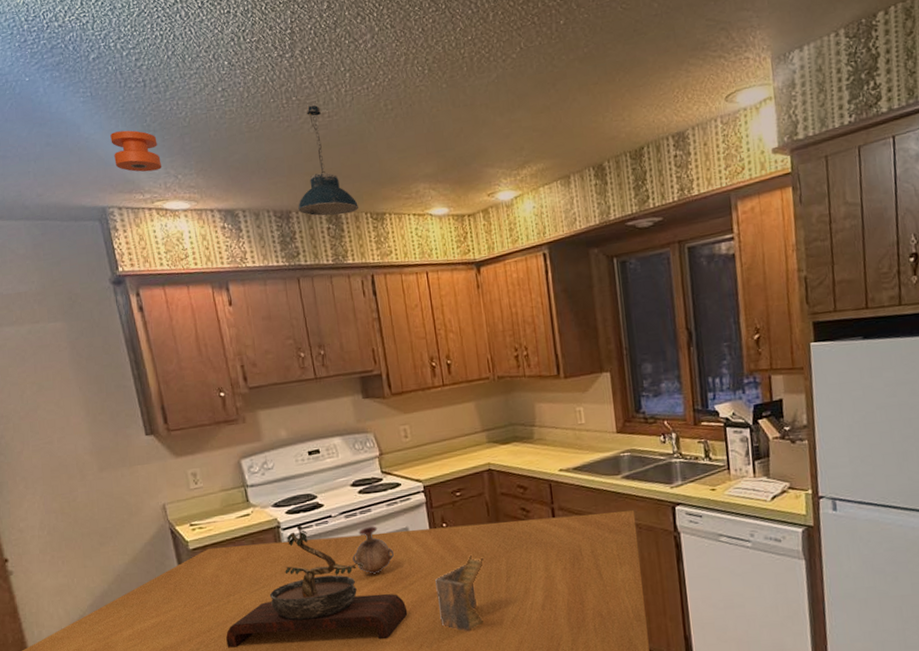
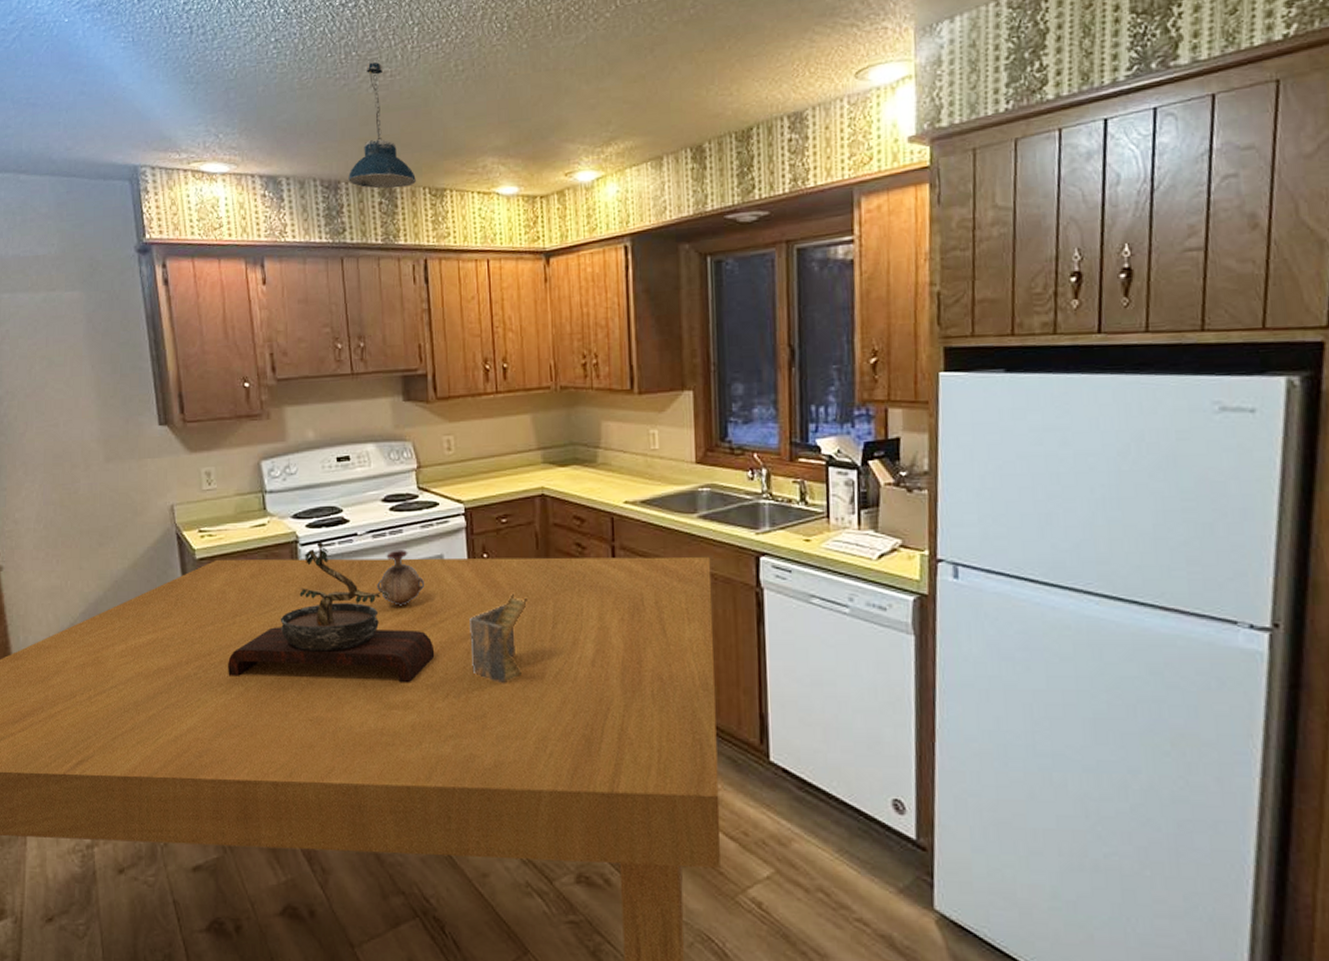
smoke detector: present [110,130,161,172] -> none [149,81,202,129]

